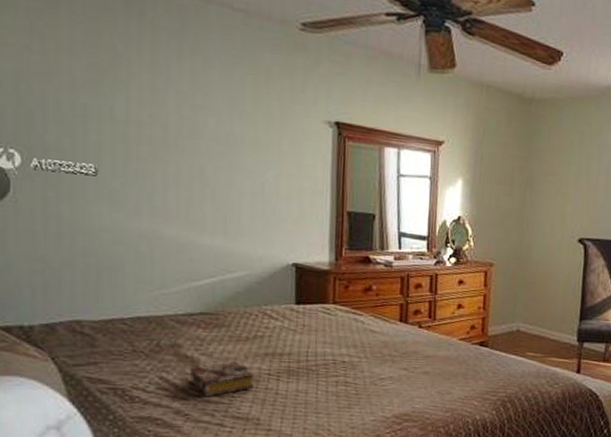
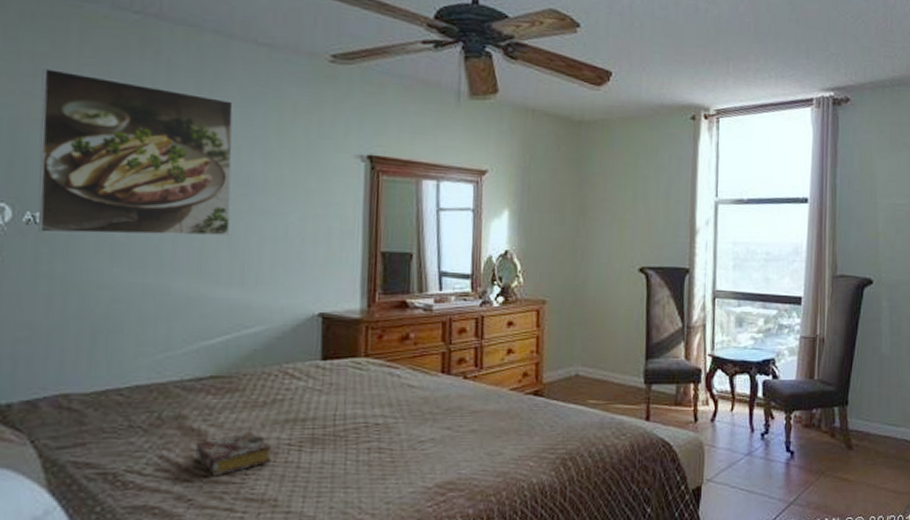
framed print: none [38,23,214,190] -> present [38,67,233,236]

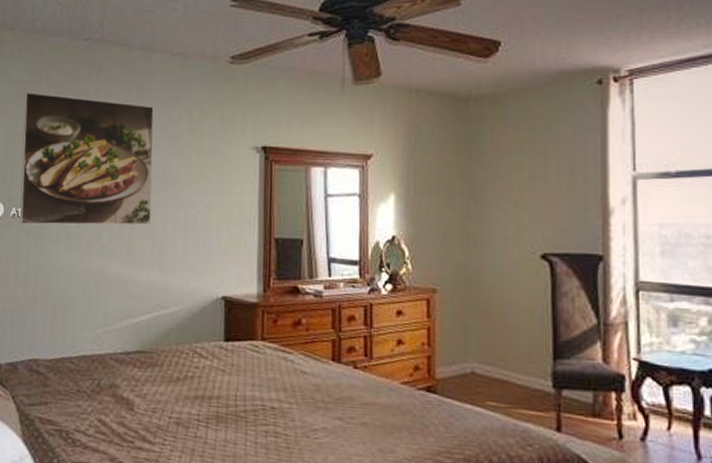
book: present [194,431,272,477] -> none [124,404,184,444]

